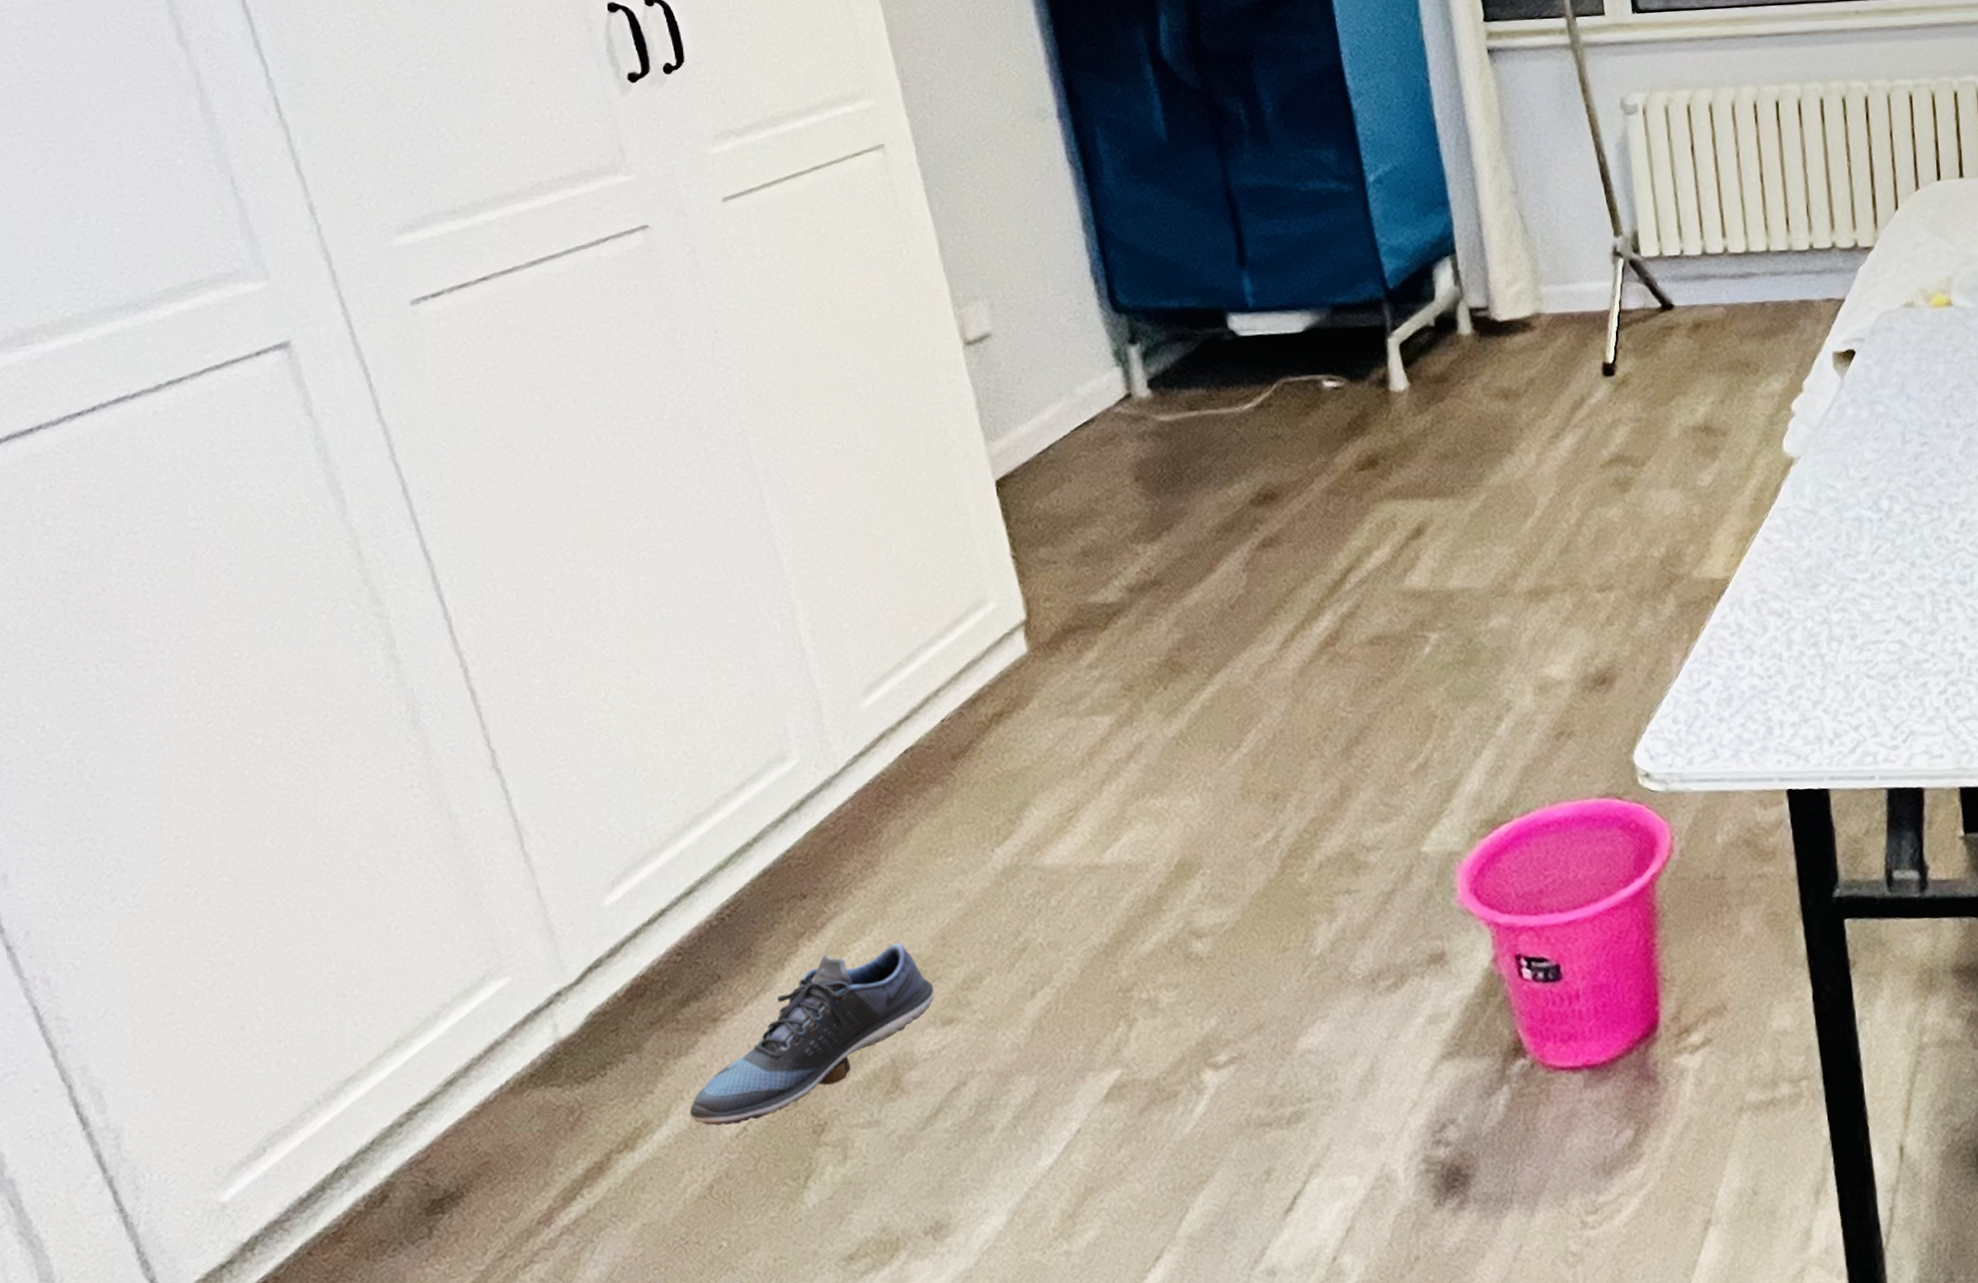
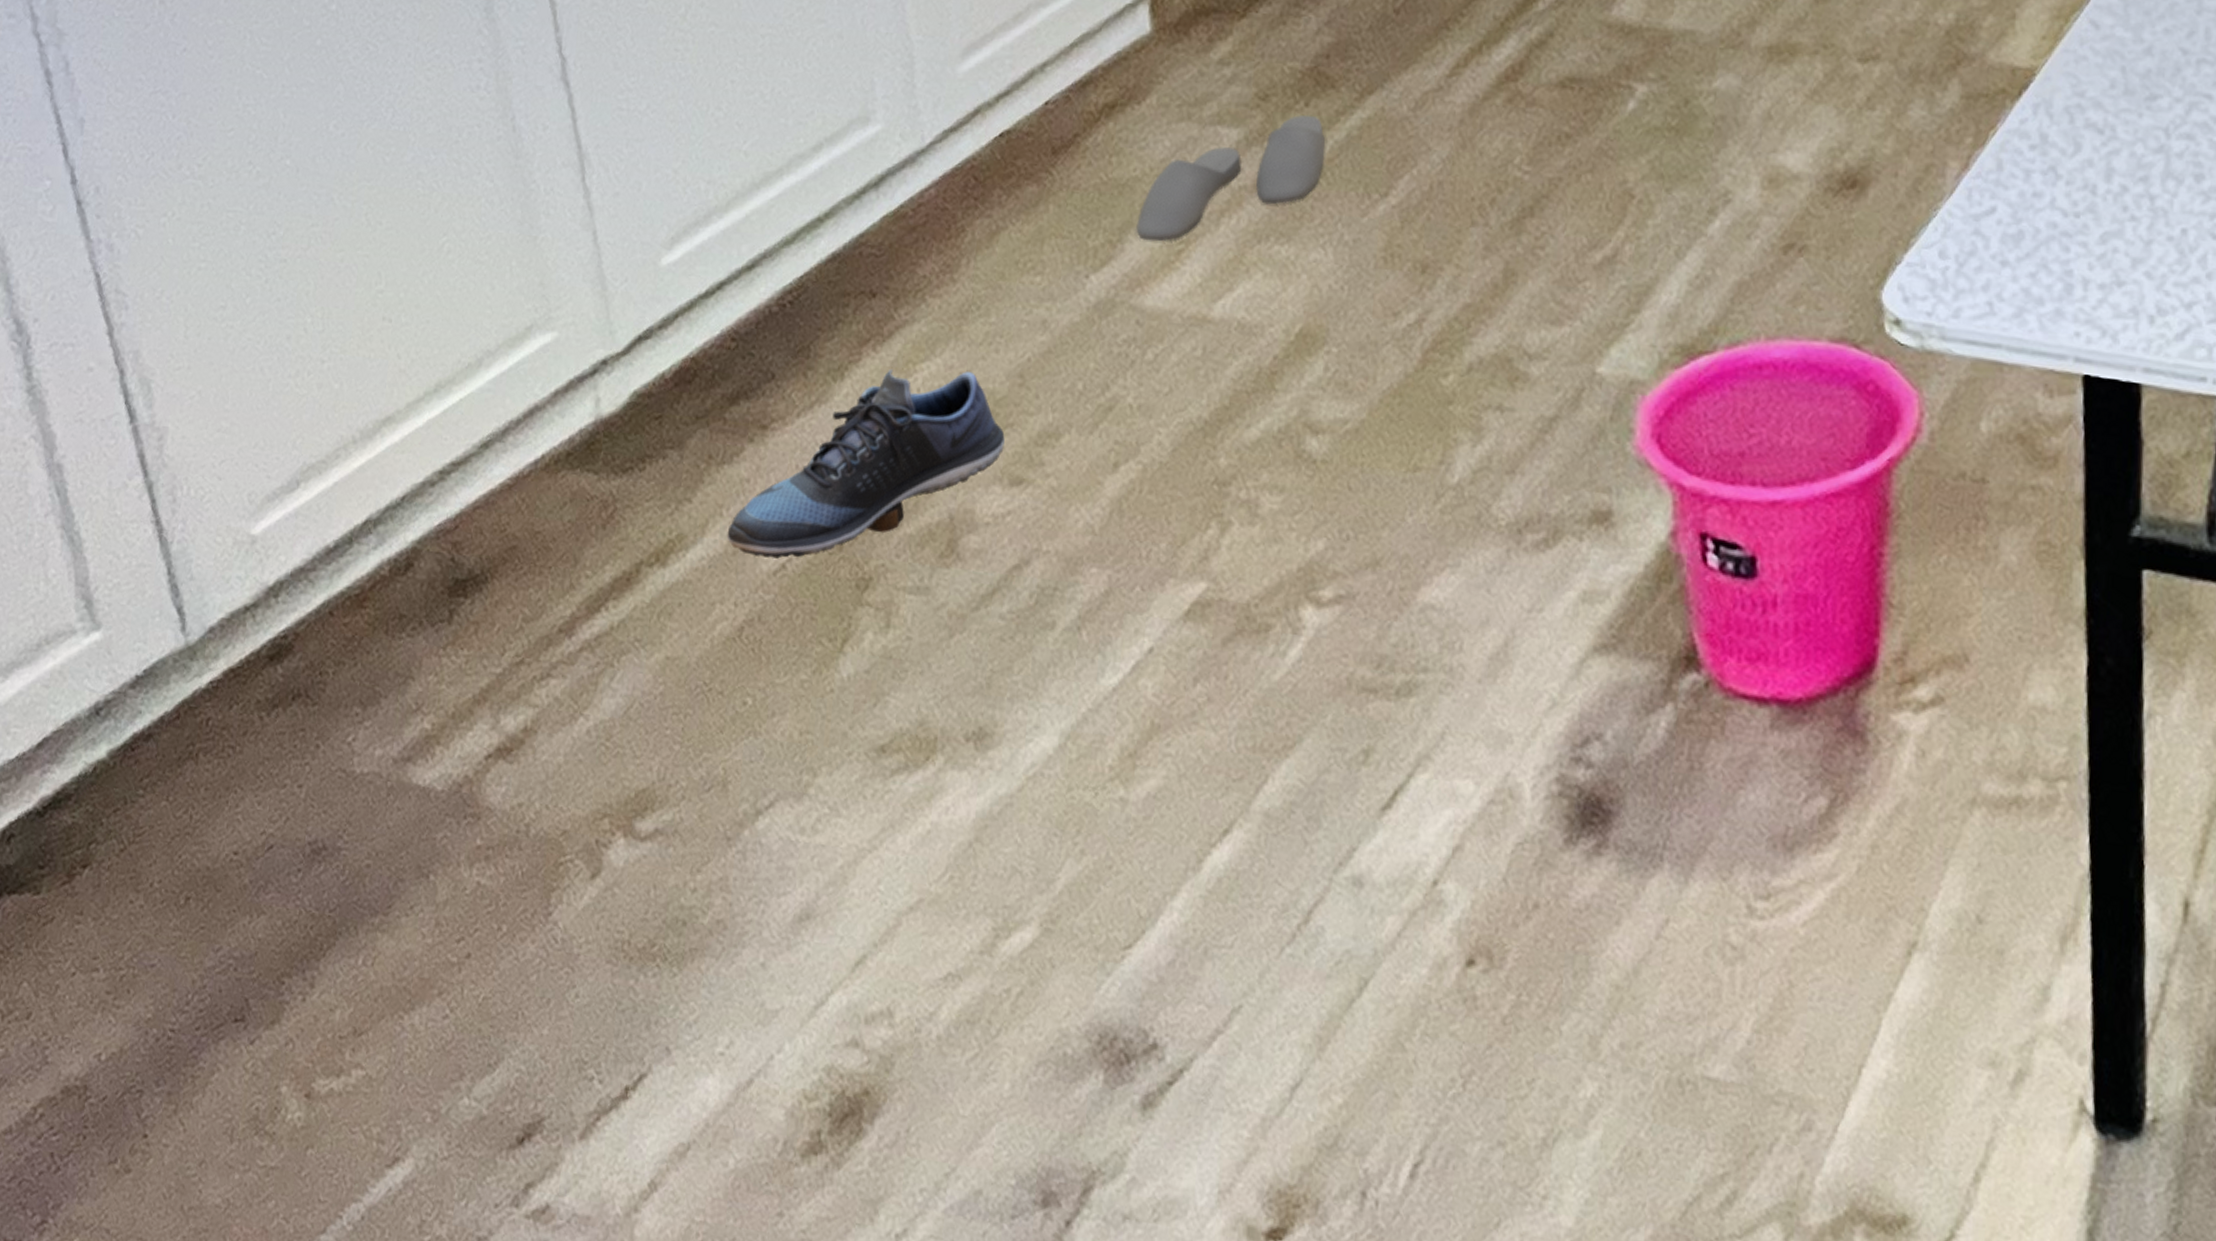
slippers: none [1031,696,1185,814] -> present [1136,114,1325,242]

